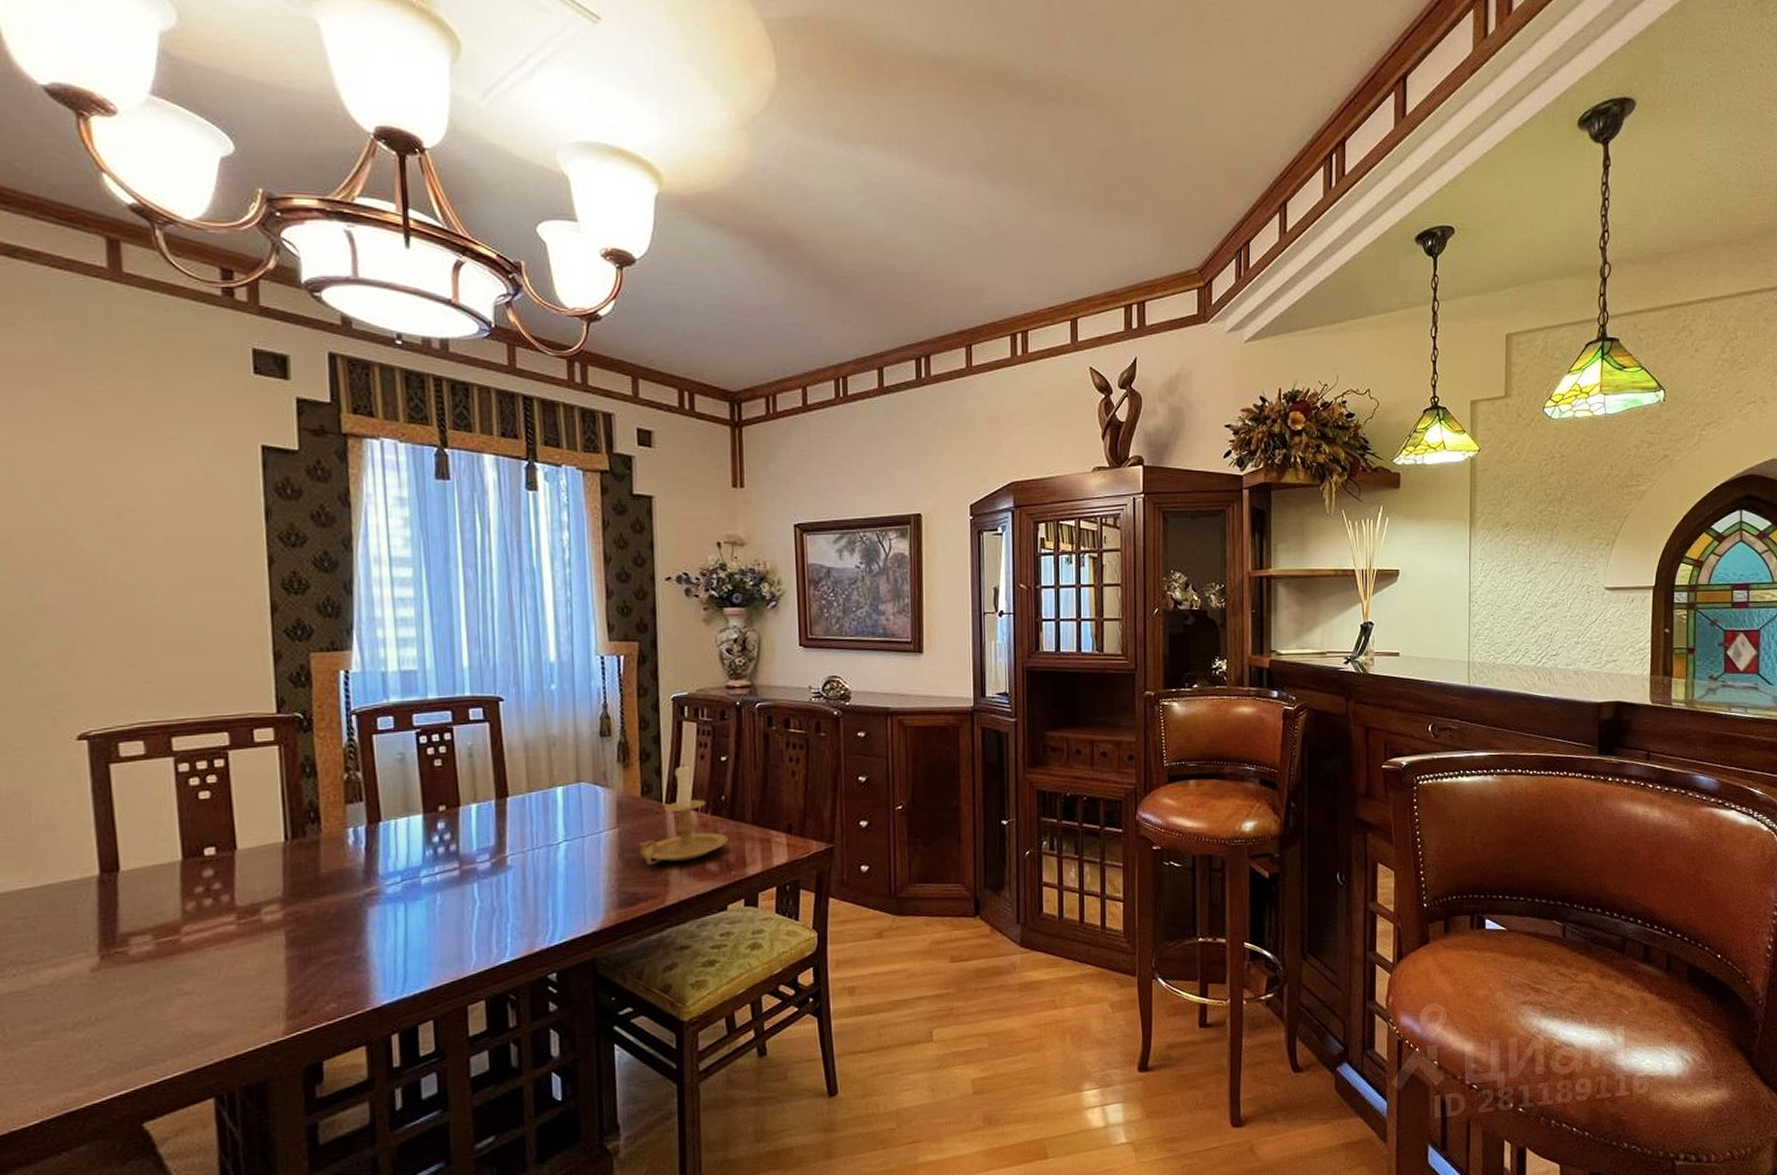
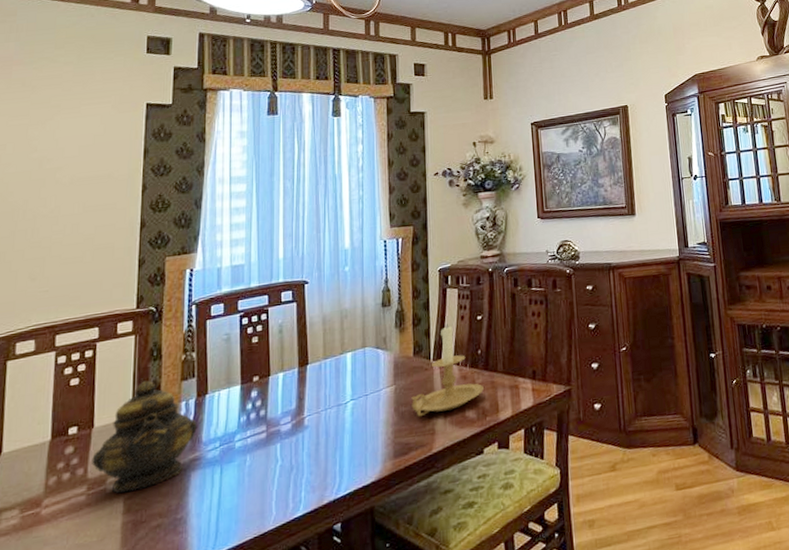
teapot: none [239,800,372,926] -> present [92,380,198,494]

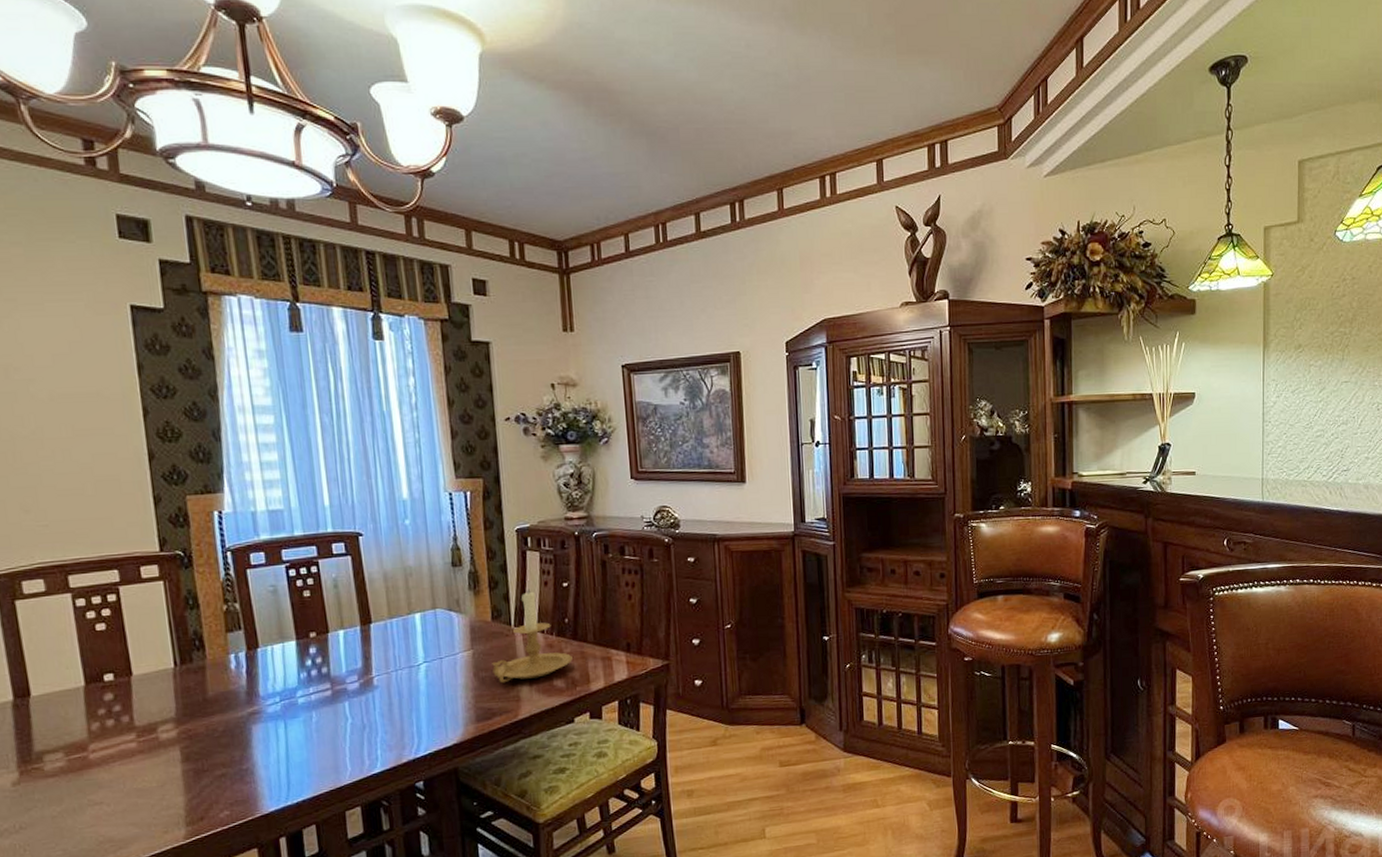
teapot: present [92,380,198,494] -> none [136,630,253,742]

